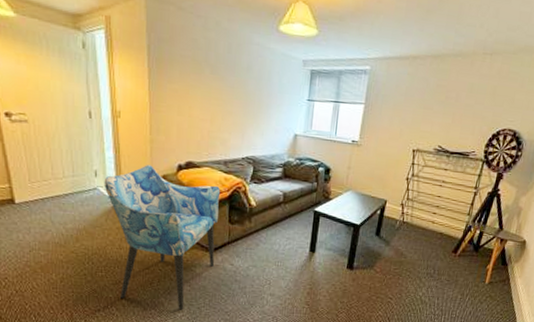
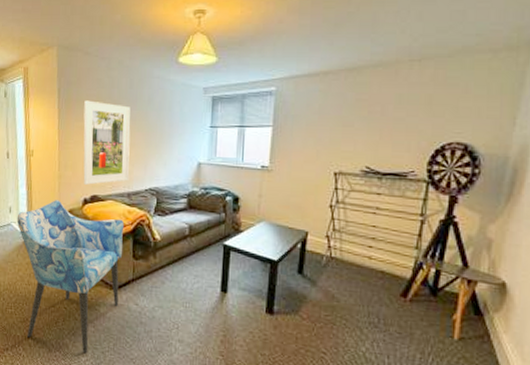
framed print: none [177,61,228,151] -> present [83,100,131,185]

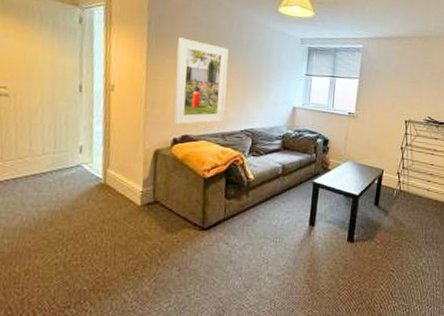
armchair: present [16,200,125,354] -> none [88,139,218,300]

